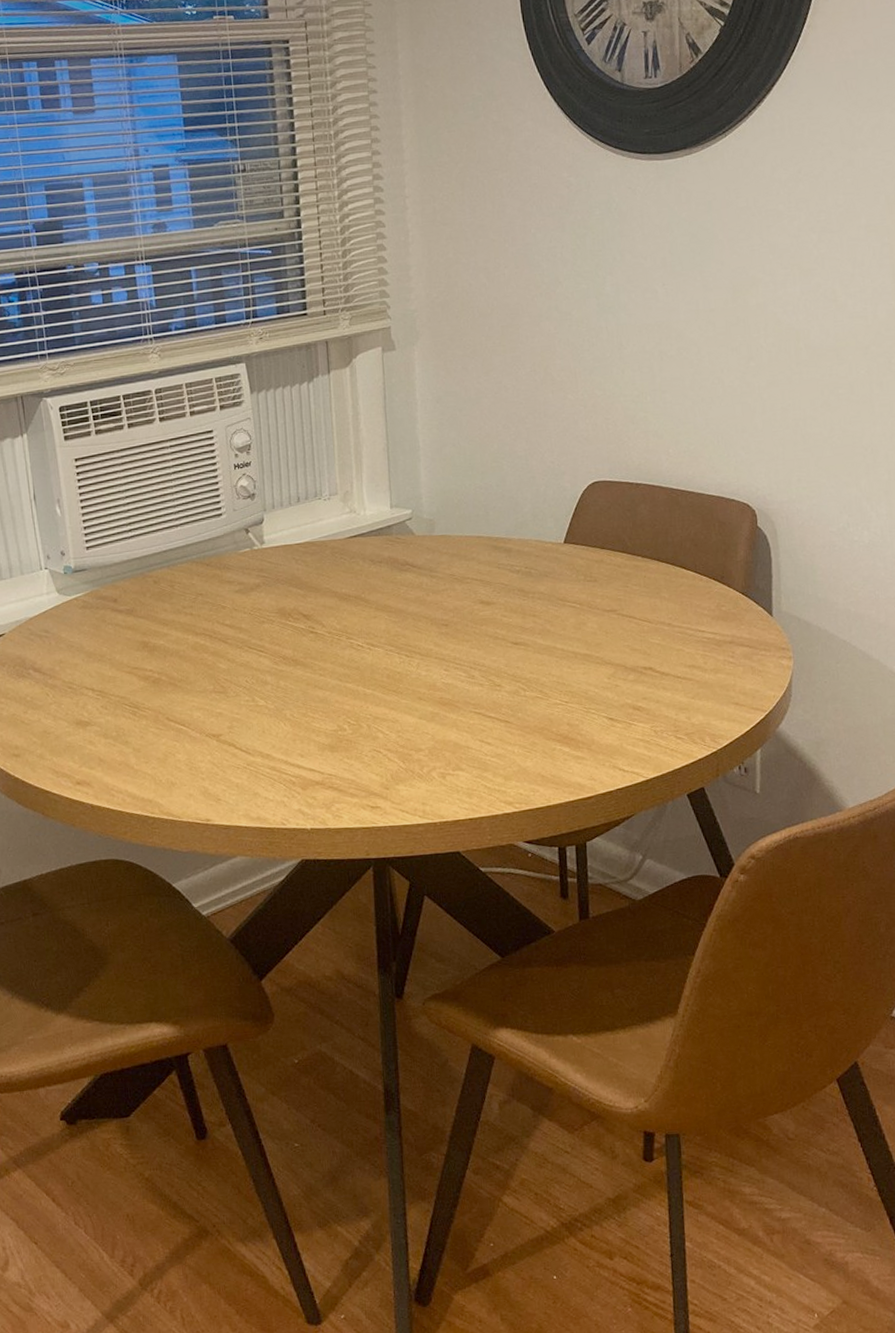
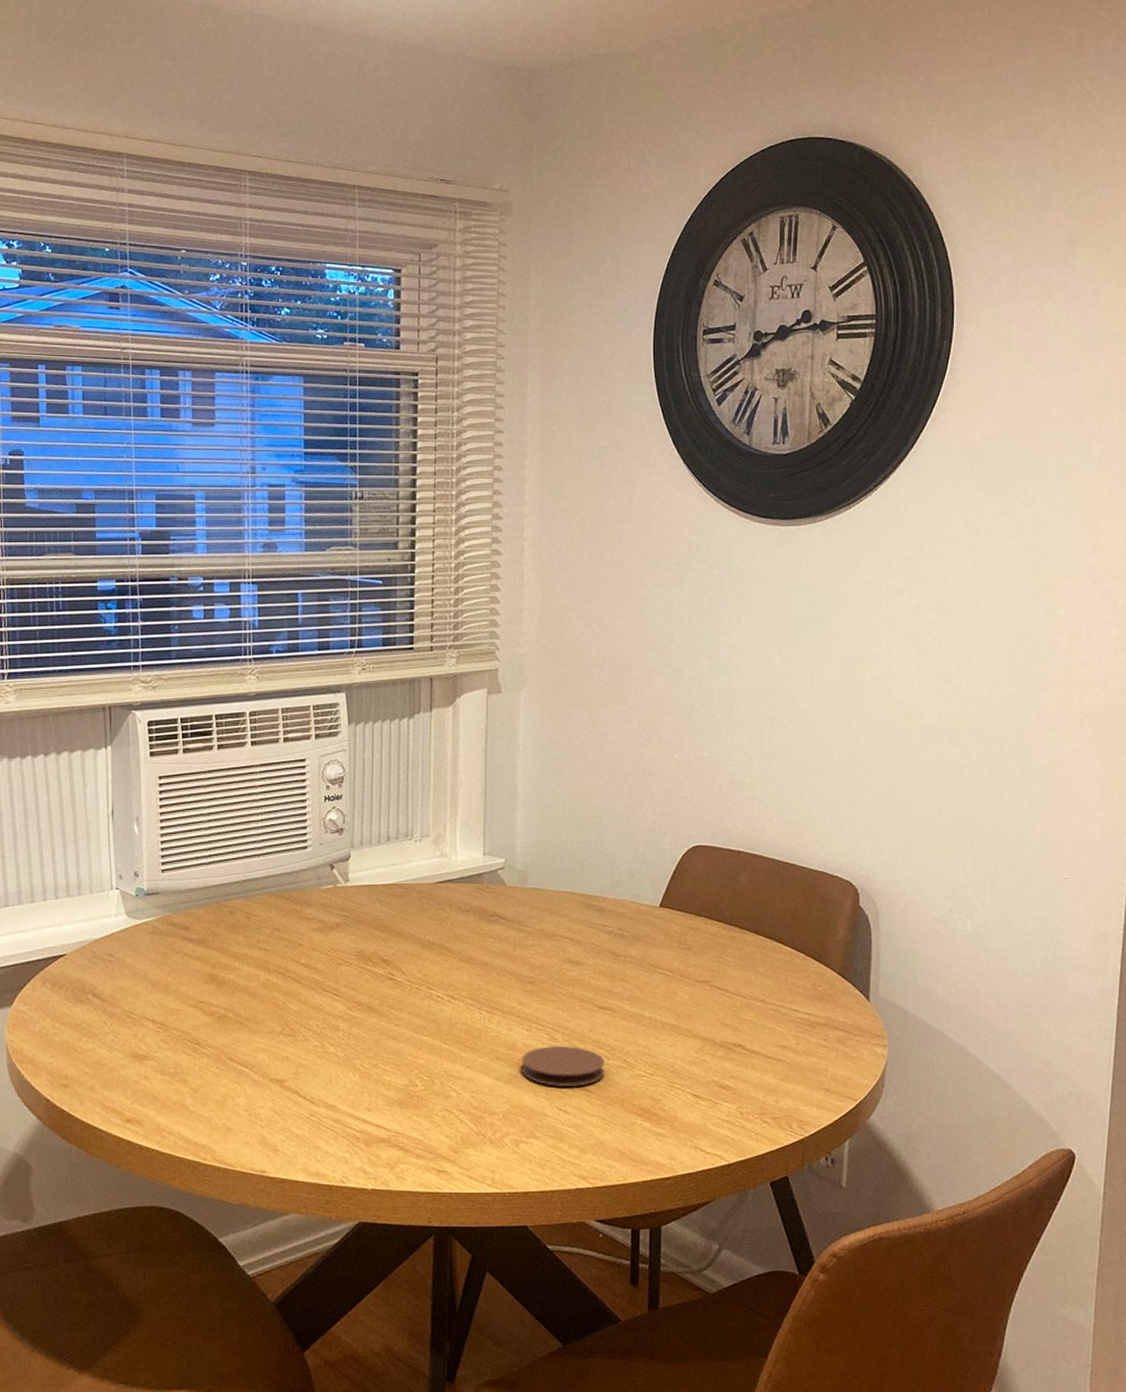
coaster: none [442,681,522,721] -> present [521,1046,605,1088]

